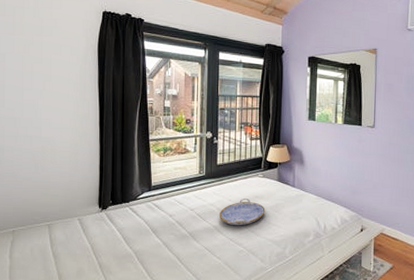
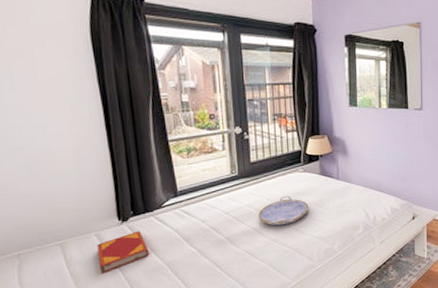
hardback book: none [78,219,121,256] -> present [97,231,150,274]

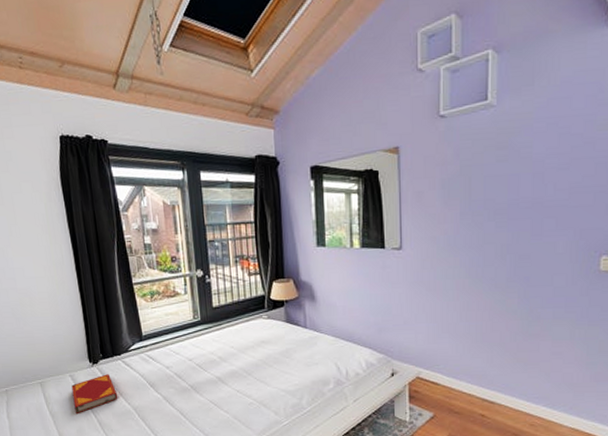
serving tray: present [258,195,309,226] -> none [221,343,275,376]

